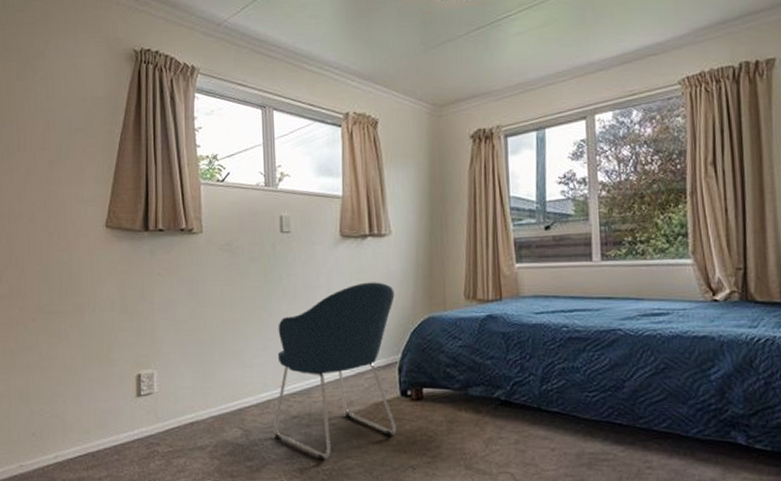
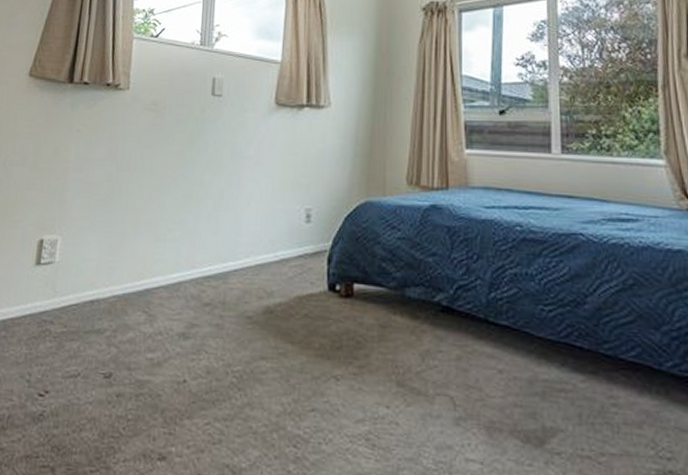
chair: present [273,282,396,461] -> none [181,157,329,360]

